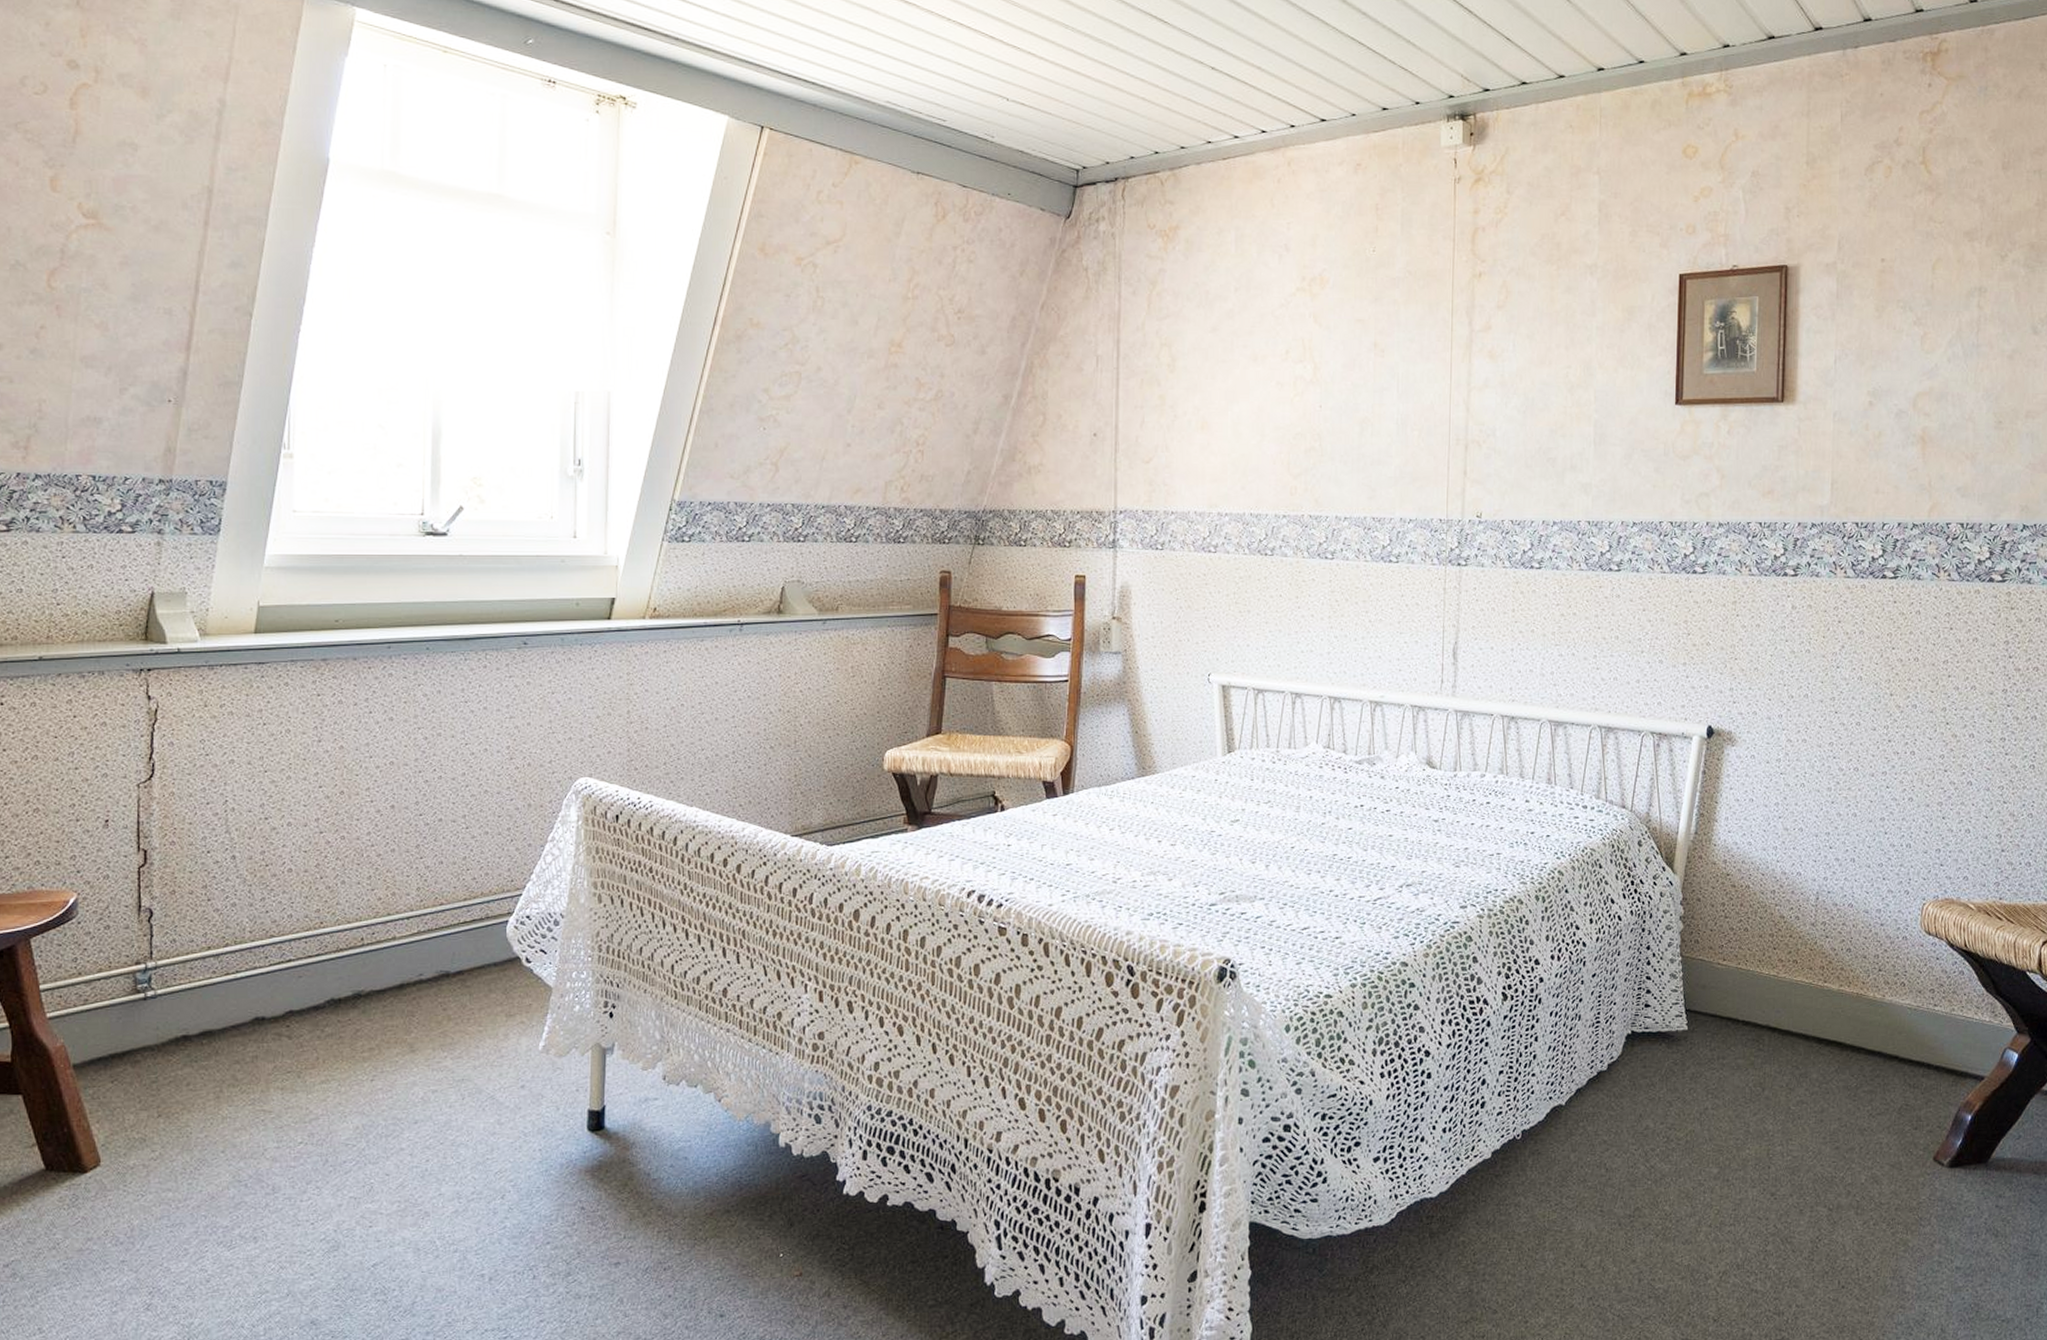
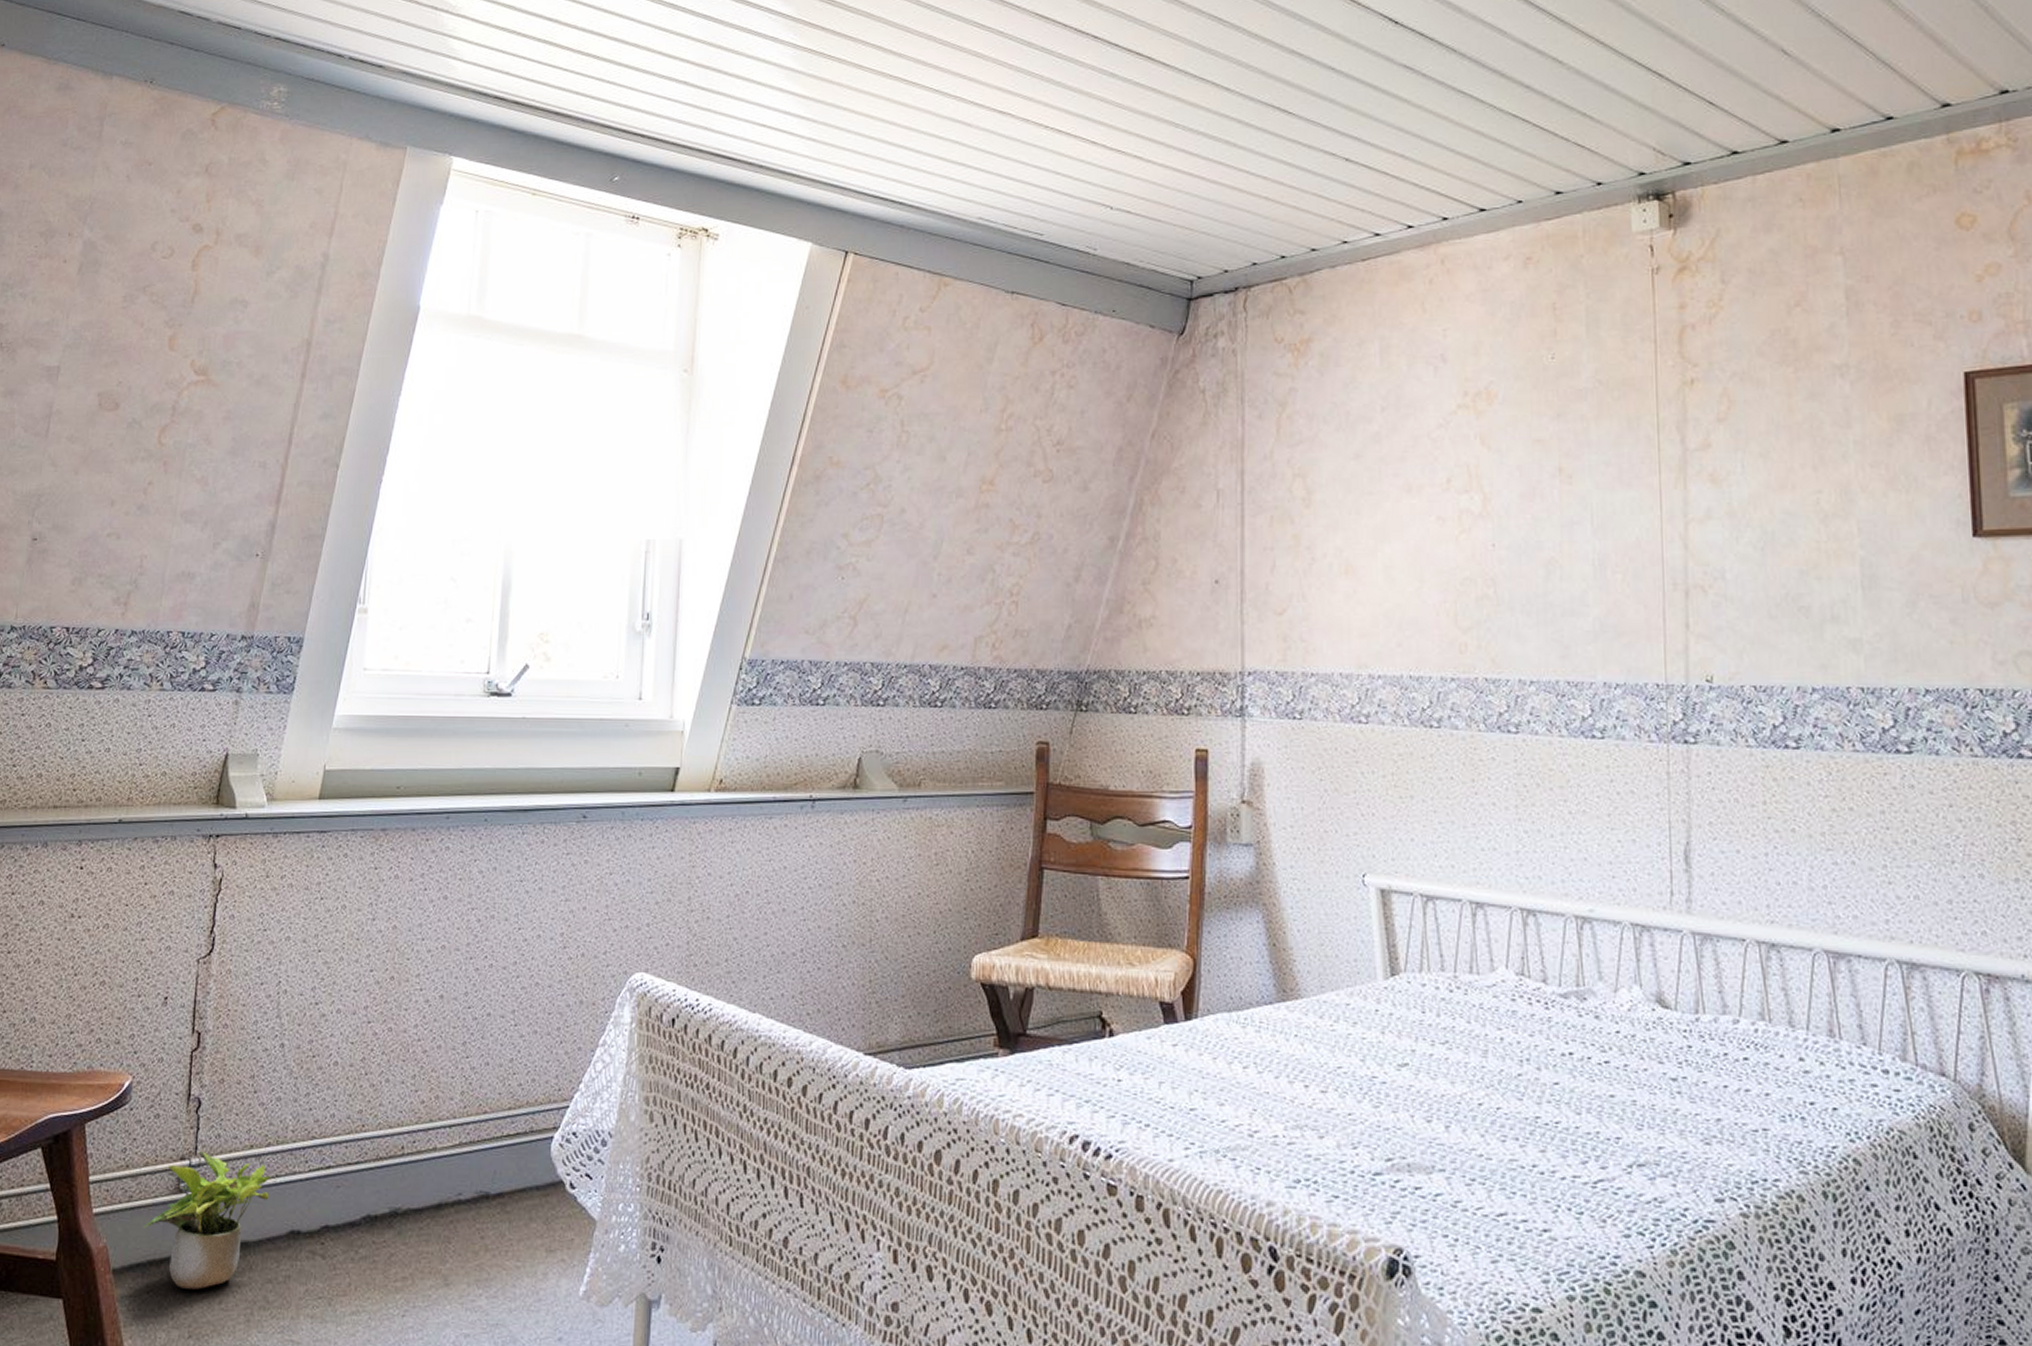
potted plant: none [102,955,231,1076] -> present [143,1151,270,1290]

